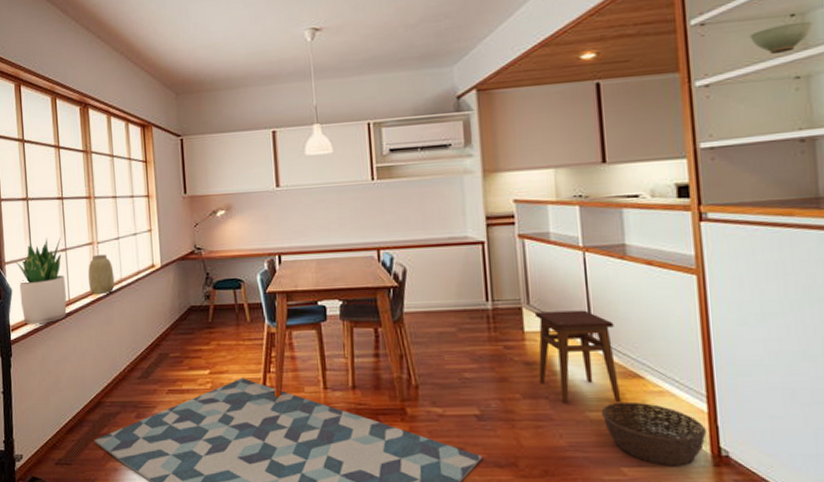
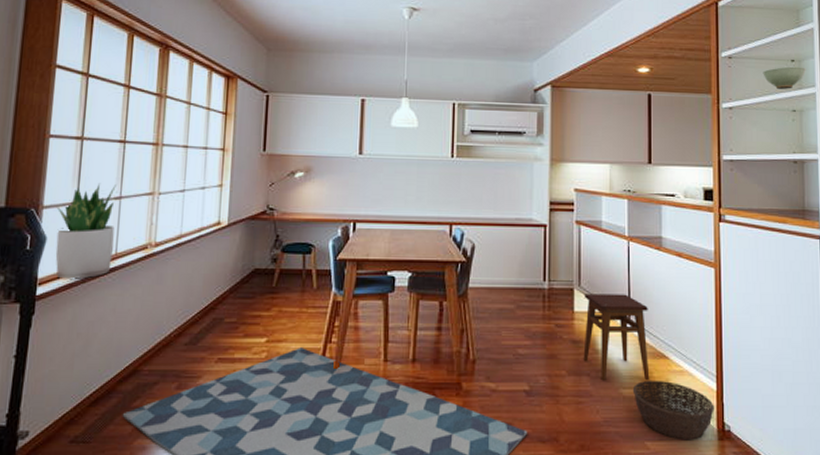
vase: present [88,254,115,295] -> none [142,206,174,250]

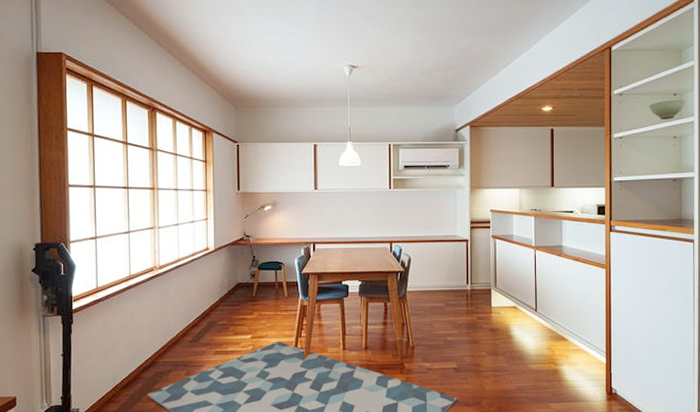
planter: present [55,183,116,279] -> none [80,221,127,296]
stool: present [583,293,650,381] -> none [499,292,553,359]
basket: present [632,380,714,440] -> none [539,357,604,402]

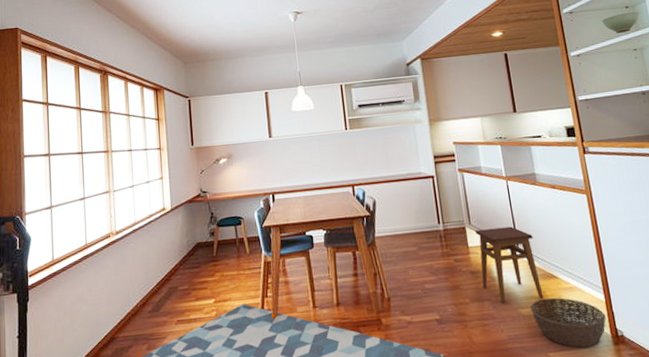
stool: none [499,292,553,359] -> present [475,226,544,304]
basket: none [539,357,604,402] -> present [530,297,606,348]

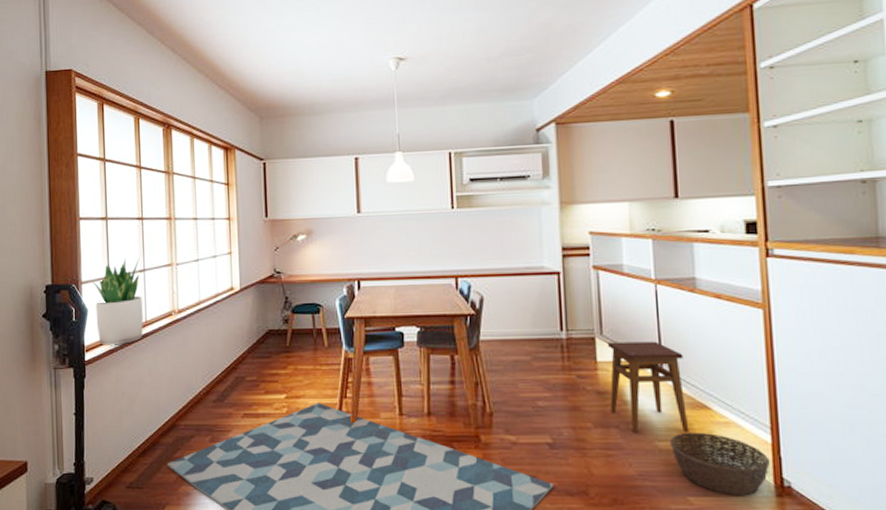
planter: none [36,188,84,270] -> present [92,258,143,346]
bowl: present [601,11,640,34] -> none [815,67,875,99]

